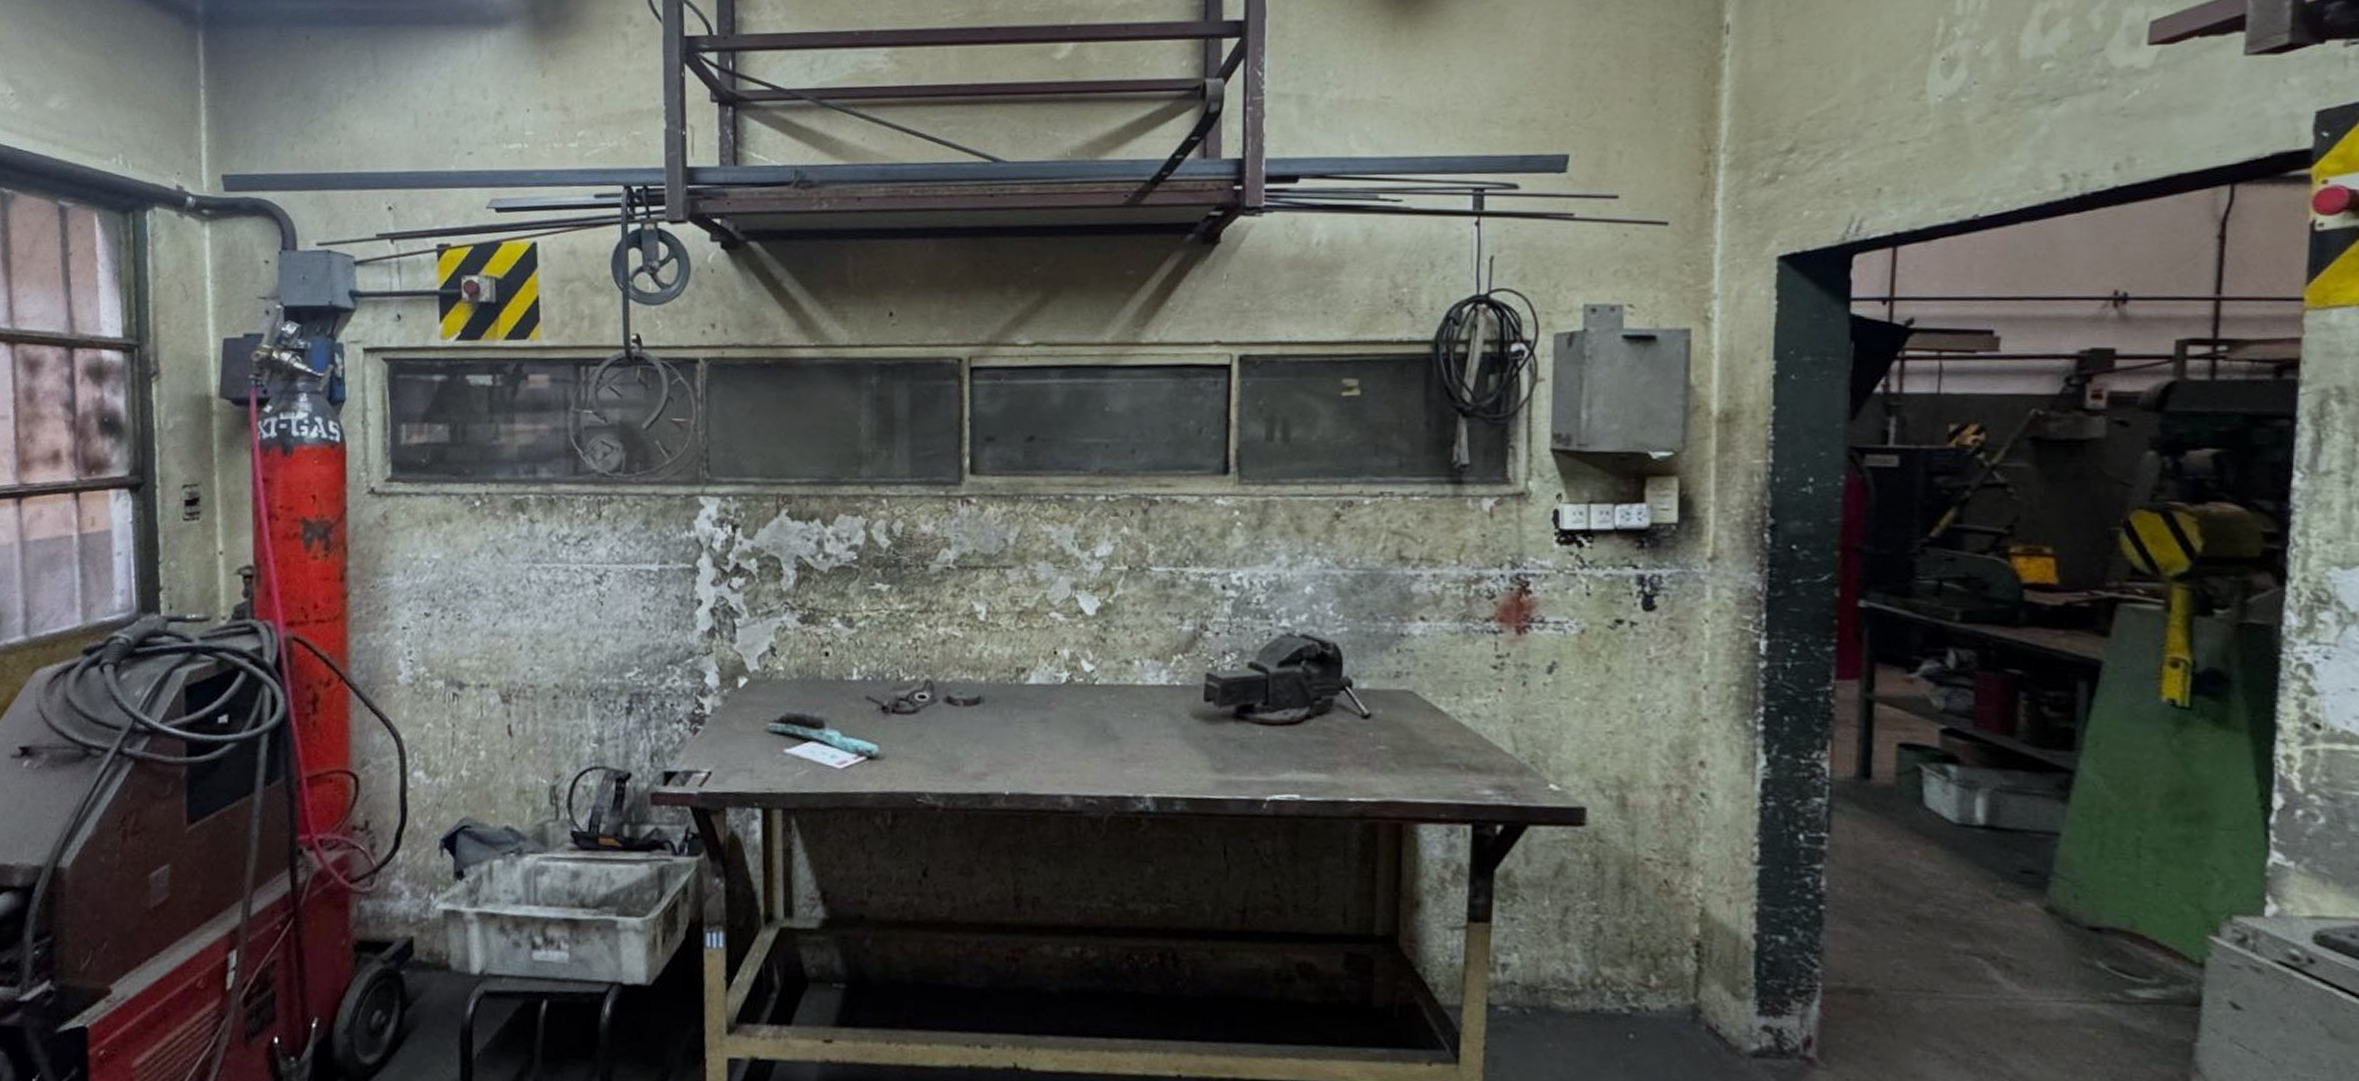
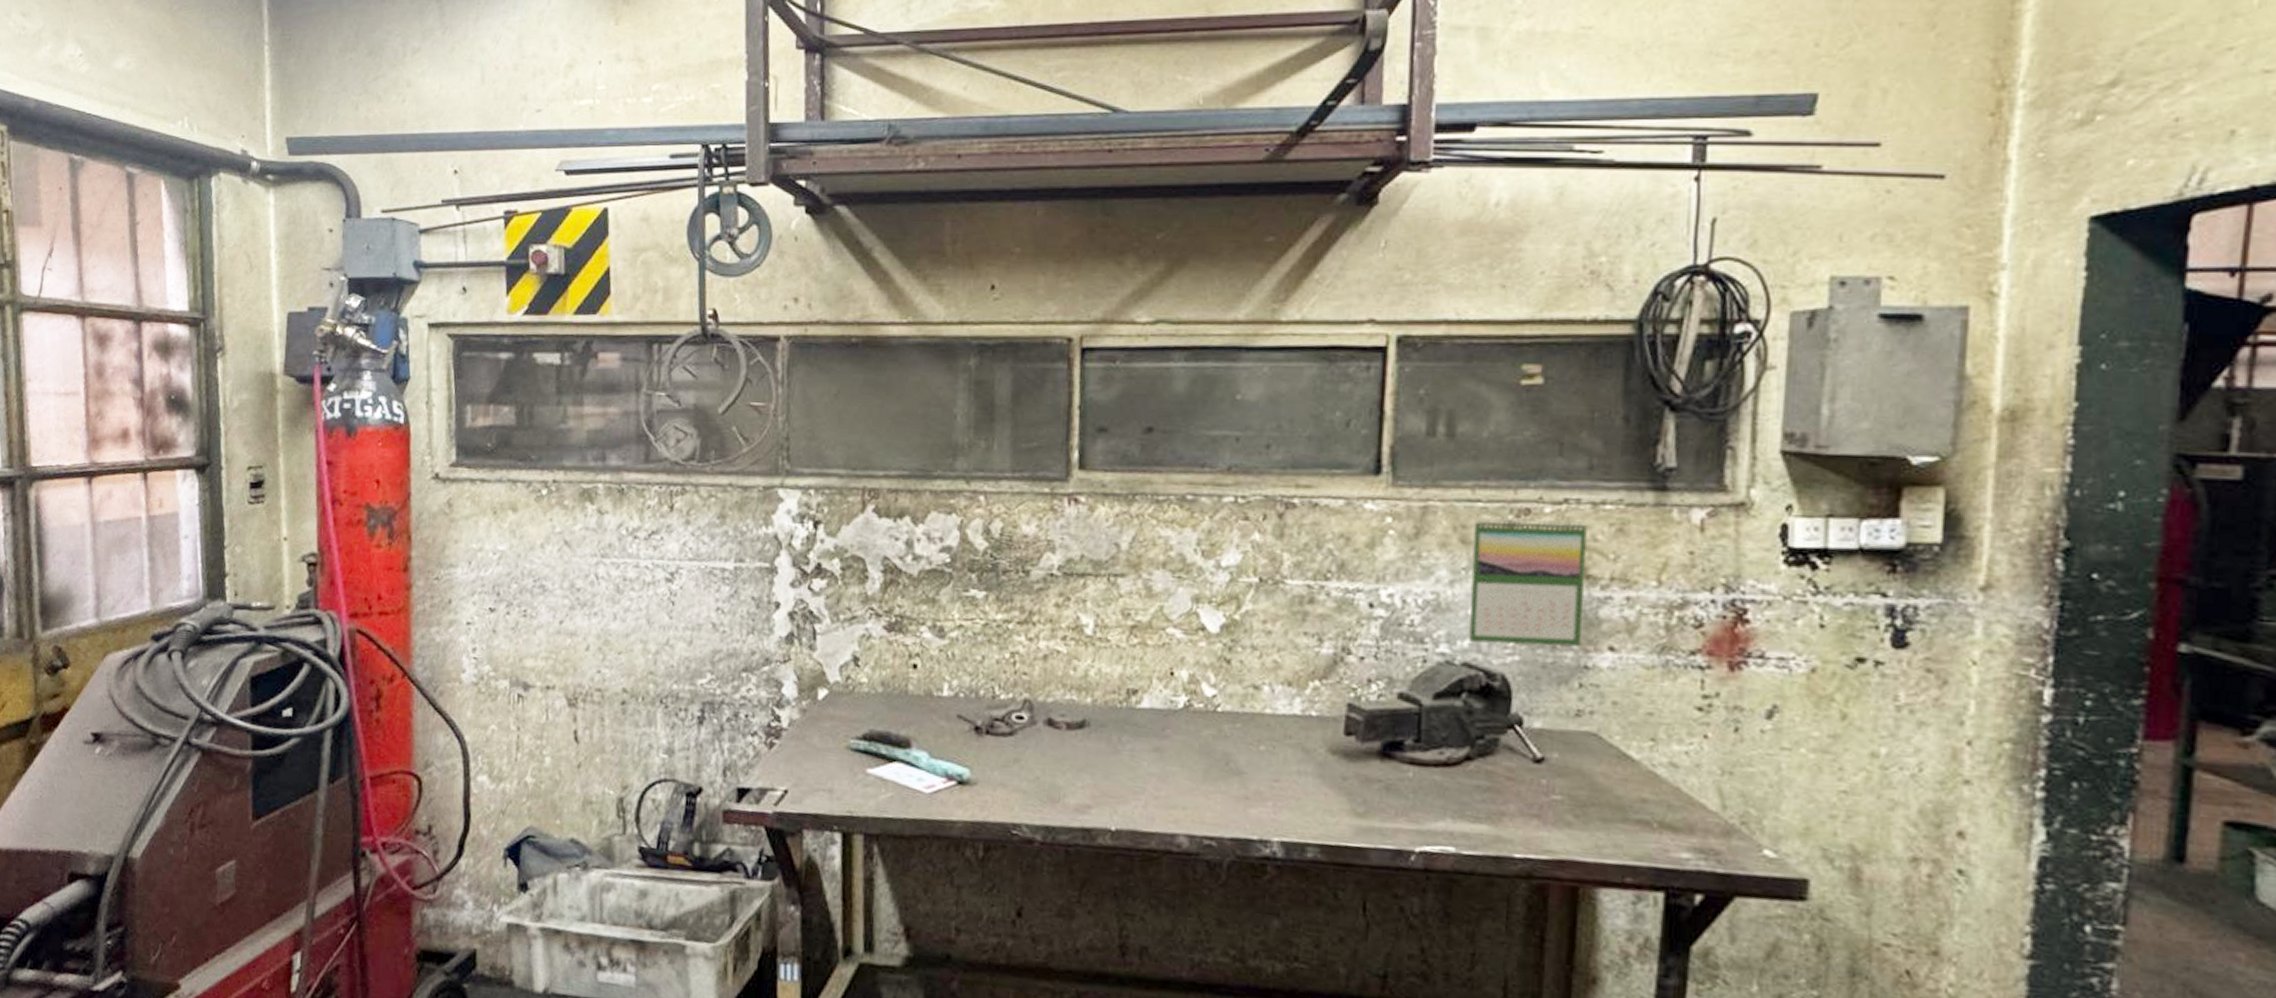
calendar: none [1305,508,1400,618] -> present [1468,517,1588,647]

